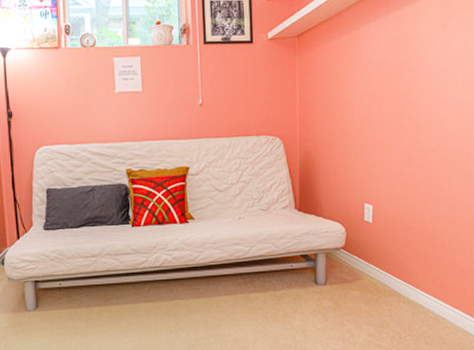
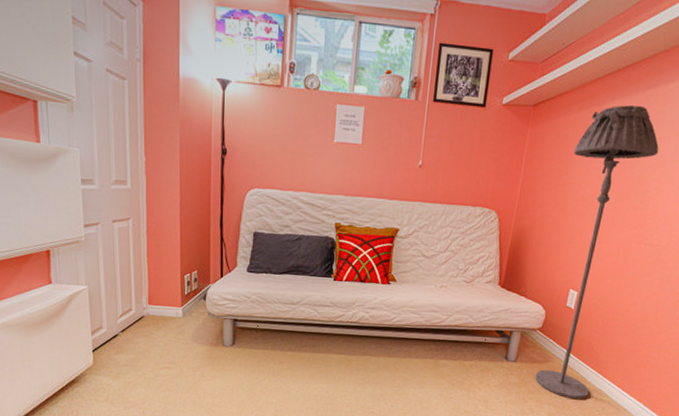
floor lamp: none [342,25,420,316] -> present [535,105,659,400]

